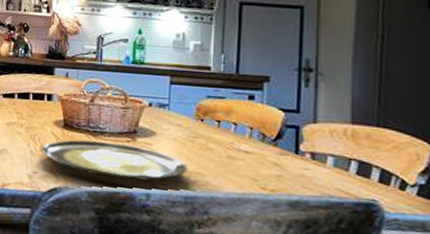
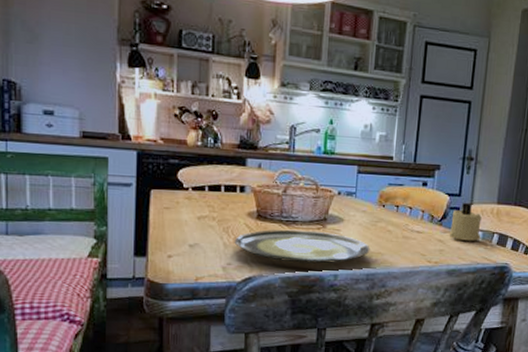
candle: none [287,120,332,168] -> present [449,202,482,241]

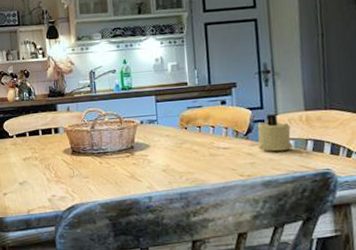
plate: present [234,229,370,264] -> none [55,159,180,190]

